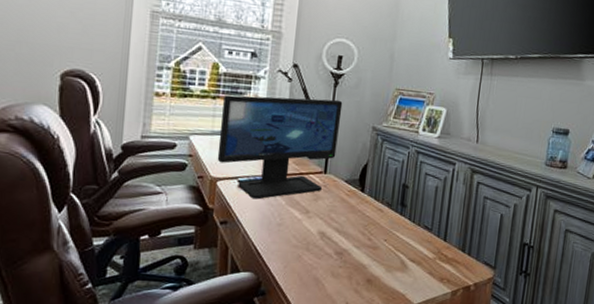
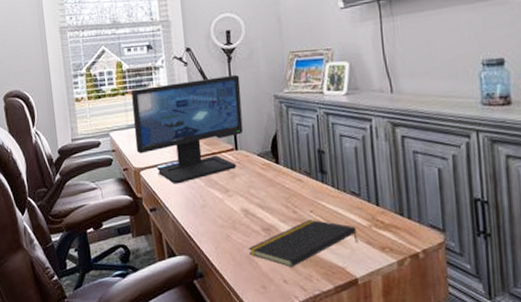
notepad: none [317,247,423,291] -> present [248,219,358,267]

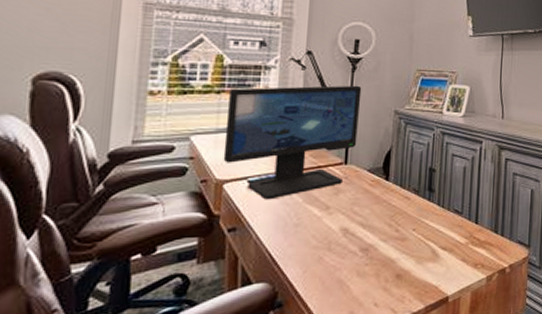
notepad: present [248,219,358,267] -> none [341,237,455,289]

